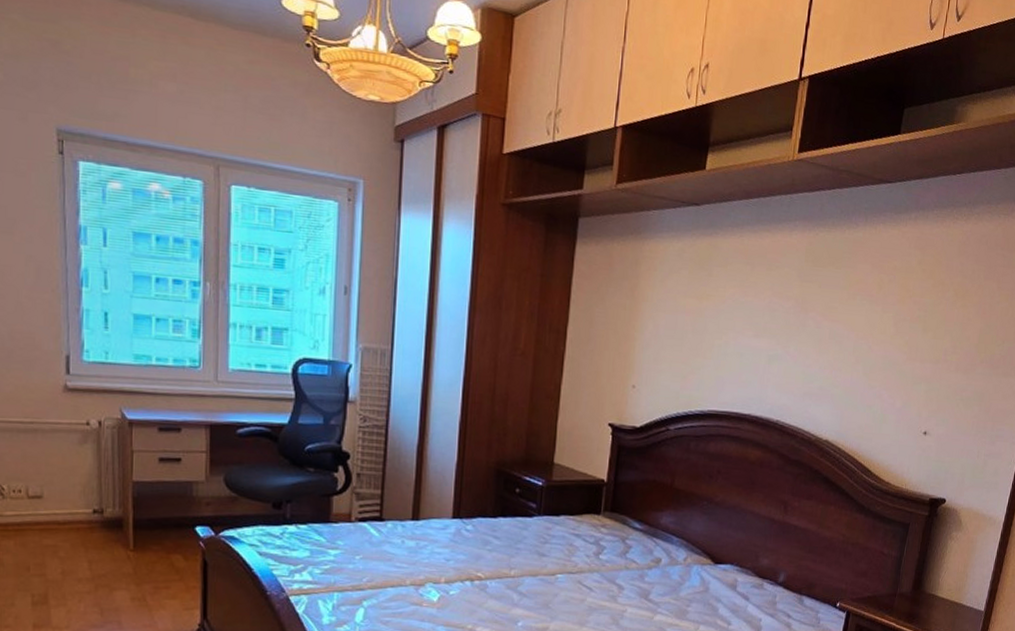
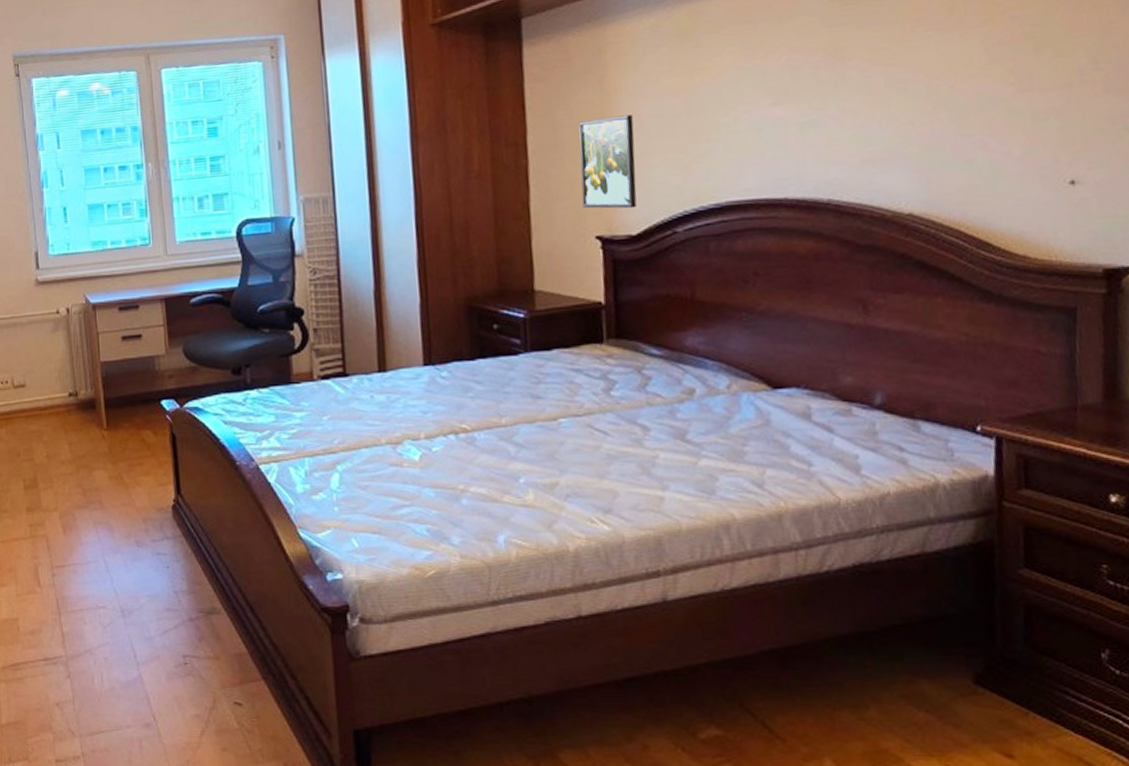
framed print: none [603,321,653,404] -> present [578,114,637,209]

